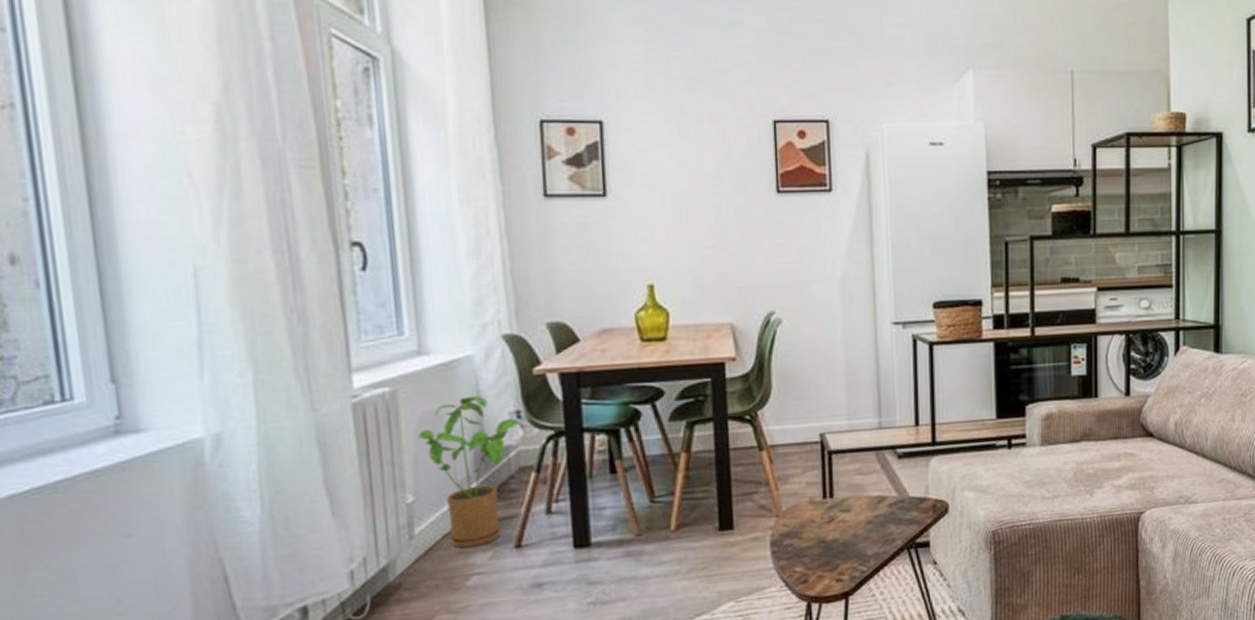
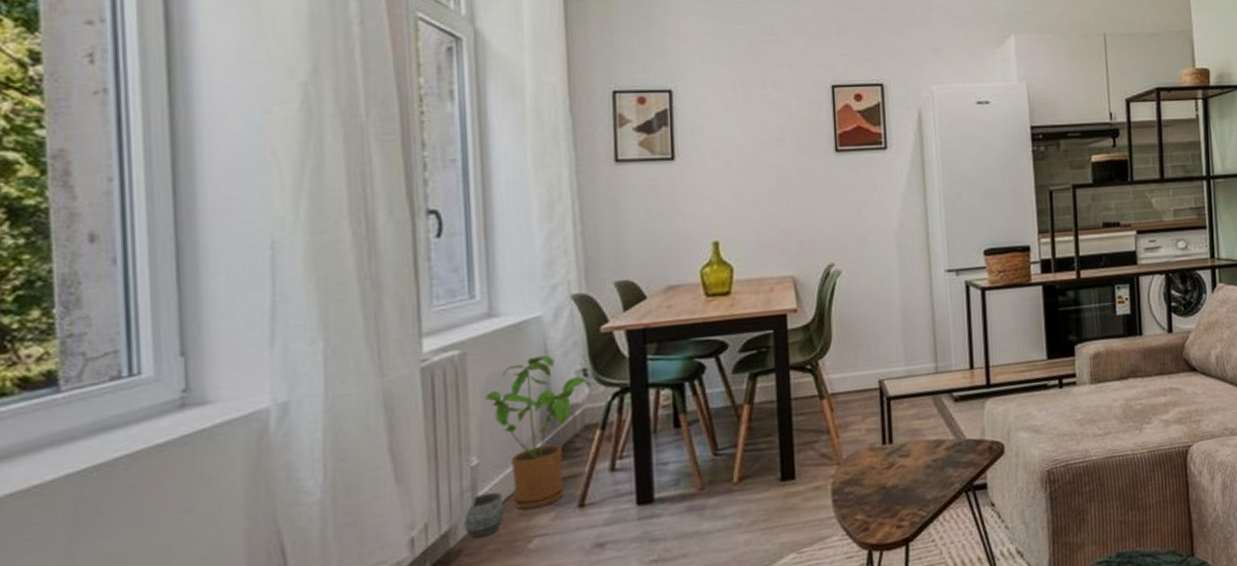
planter: none [401,530,442,574] -> present [464,492,504,539]

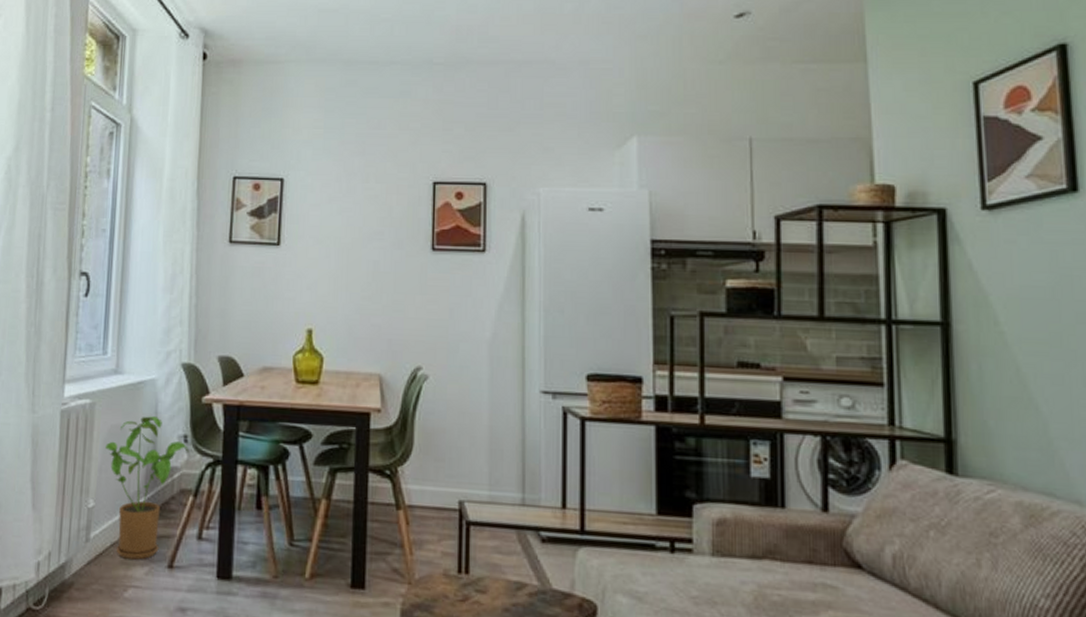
planter: present [464,492,504,539] -> none [77,535,110,577]

